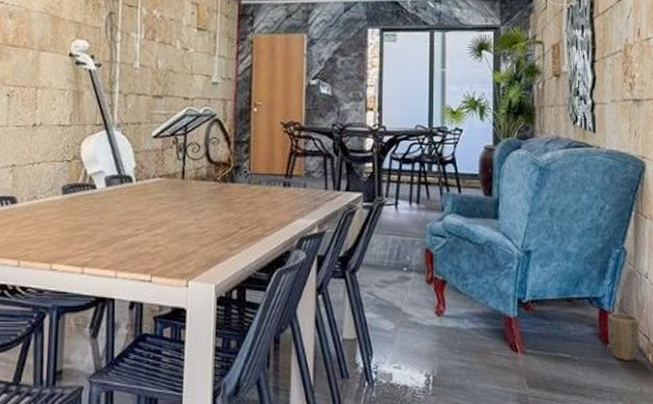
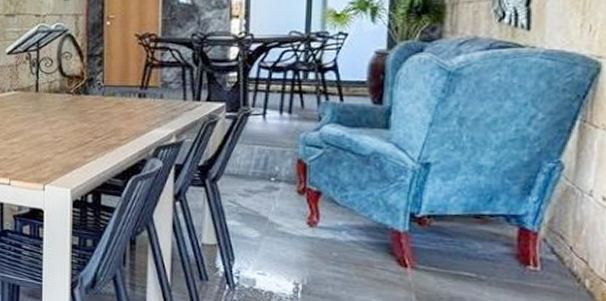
plant pot: present [608,313,640,360] -> none [529,232,576,285]

